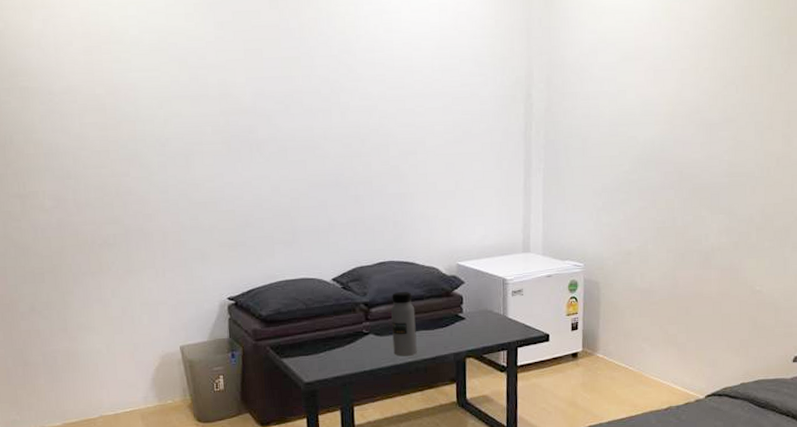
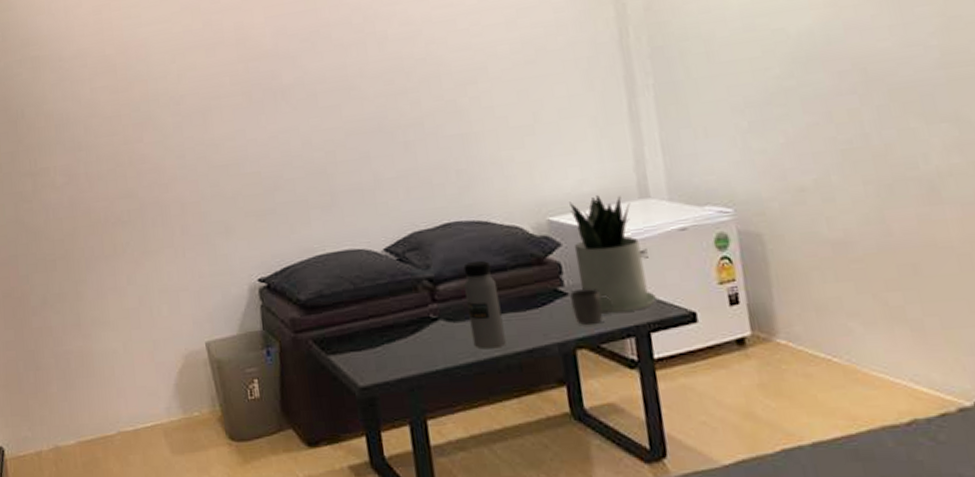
mug: none [467,315,495,341] -> present [570,288,614,325]
planter: none [473,248,524,334] -> present [569,195,656,314]

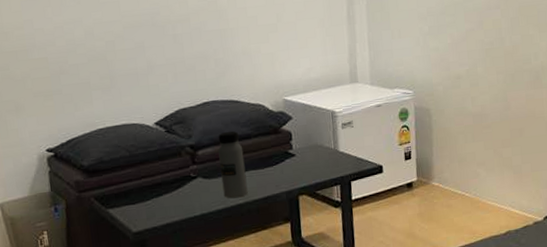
planter: present [569,195,656,314] -> none [300,80,356,169]
mug: present [570,288,614,325] -> none [297,150,327,178]

